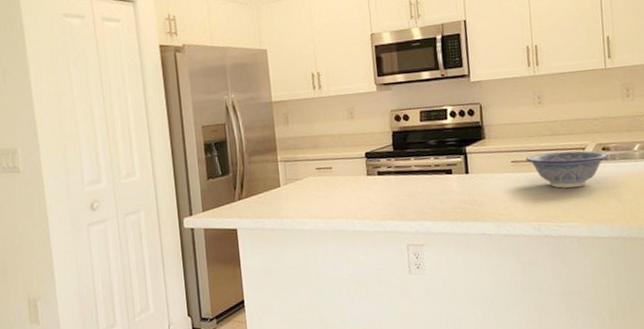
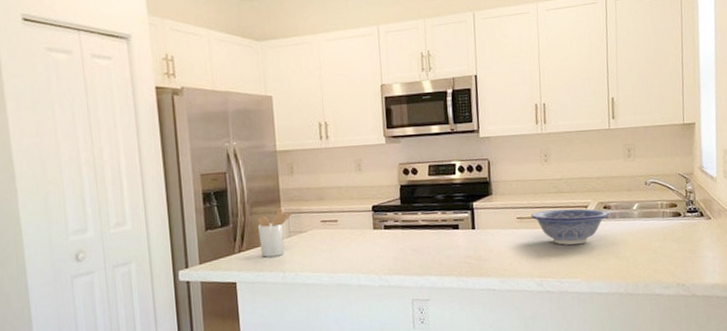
utensil holder: none [255,157,289,205] -> present [256,209,293,257]

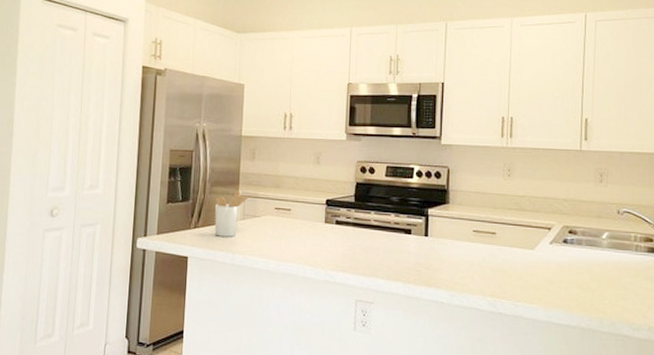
decorative bowl: present [530,208,609,245] -> none [488,226,574,268]

